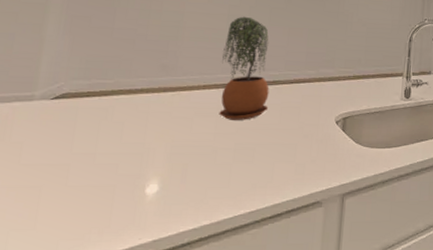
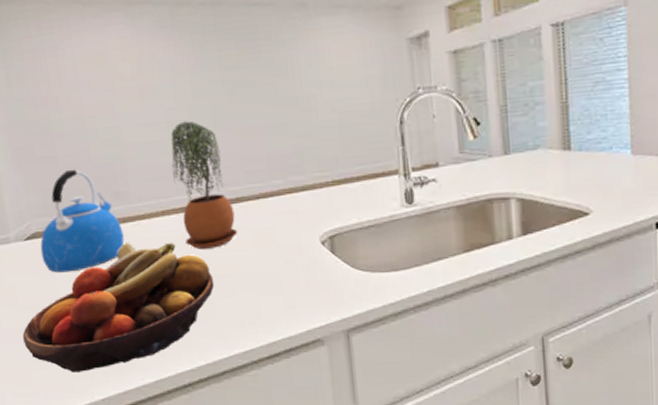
fruit bowl: none [12,109,237,233] -> present [22,242,215,372]
kettle: none [65,41,161,133] -> present [40,169,125,273]

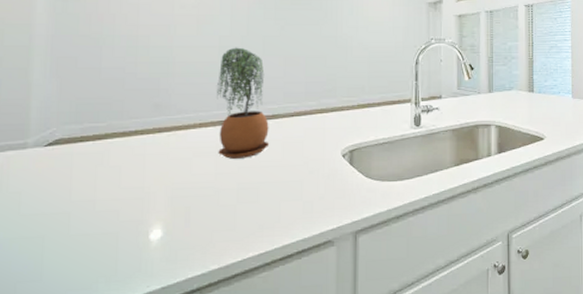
fruit bowl: present [22,242,215,372] -> none [17,150,240,283]
kettle: present [40,169,125,273] -> none [60,81,157,179]

